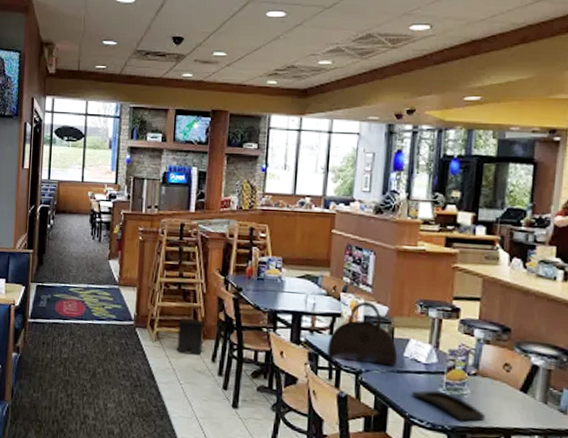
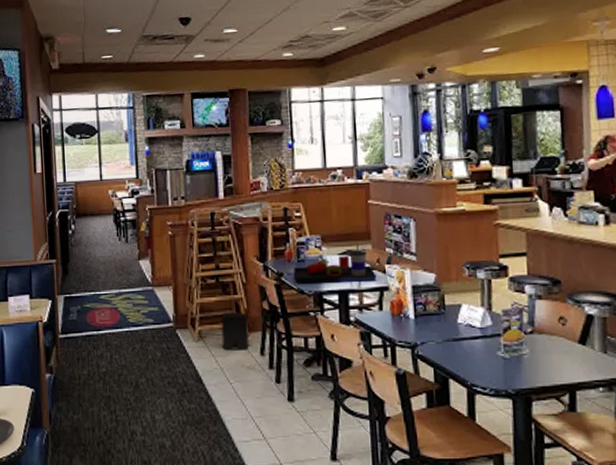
food tray: none [251,268,331,307] -> present [293,242,377,283]
handbag: present [327,302,398,365] -> none [379,271,452,335]
tray: present [412,389,485,422] -> none [471,354,548,384]

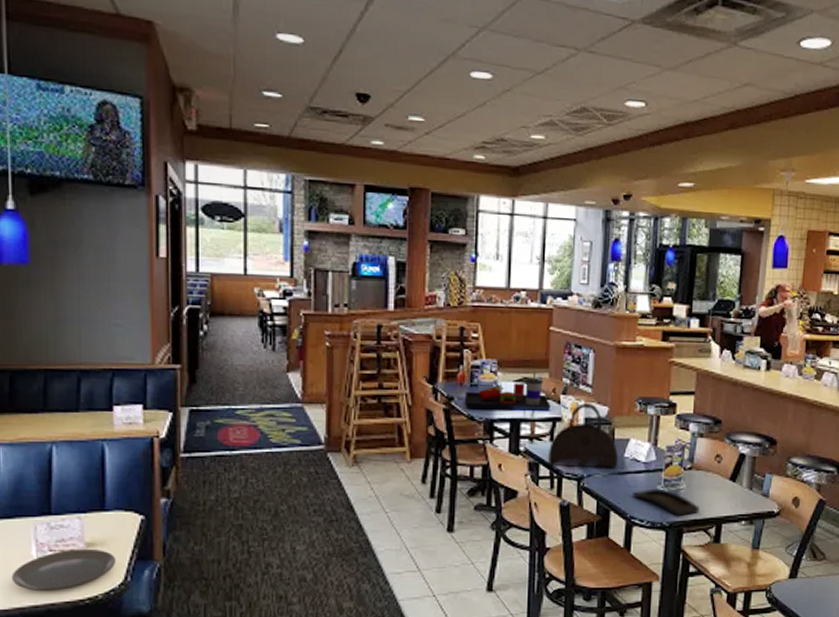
pedal bin: present [220,312,249,351] -> none [379,436,410,478]
handbag: none [379,271,452,335] -> present [548,403,619,467]
tray: none [471,354,548,384] -> present [633,488,699,517]

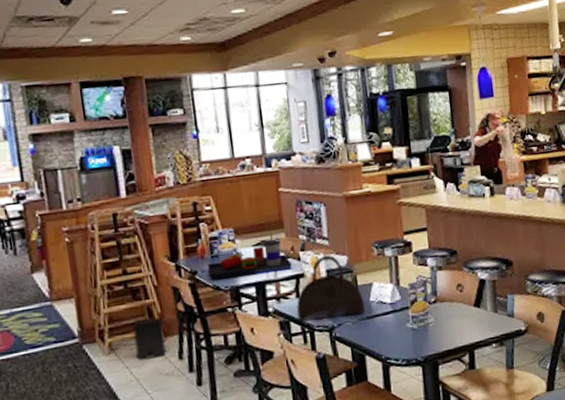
pedal bin: none [379,436,410,478] -> present [132,317,166,361]
tray: present [633,488,699,517] -> none [384,326,450,351]

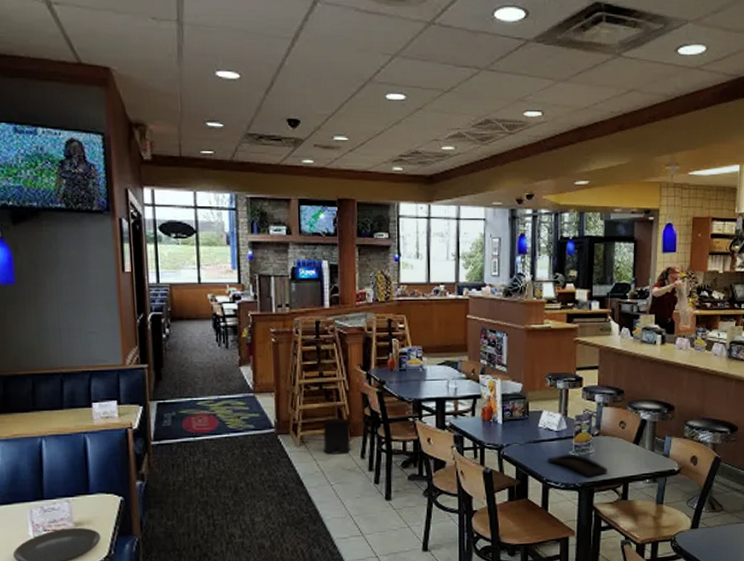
food tray: present [207,231,292,280] -> none [395,353,471,391]
handbag: present [297,255,366,321] -> none [471,381,533,438]
tray: none [384,326,450,351] -> present [548,454,608,478]

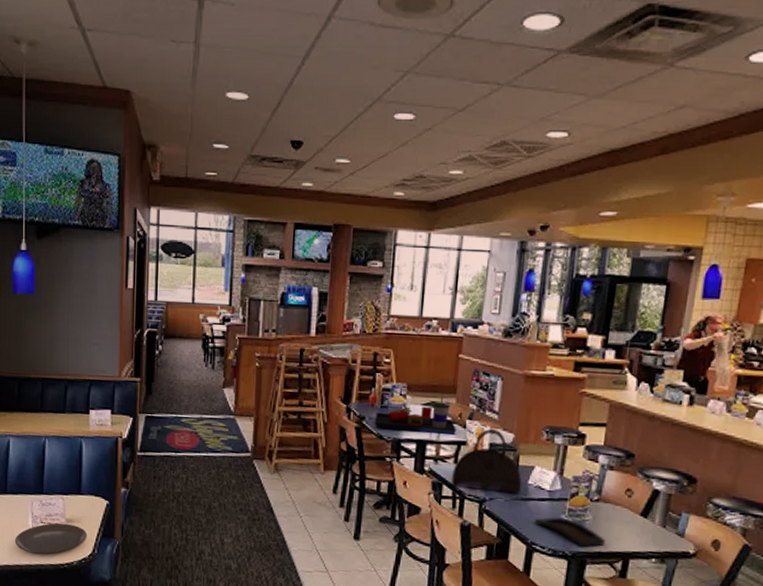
pedal bin: present [323,418,350,455] -> none [296,448,325,487]
food tray: none [395,353,471,391] -> present [374,394,456,435]
handbag: none [471,381,533,438] -> present [451,429,522,493]

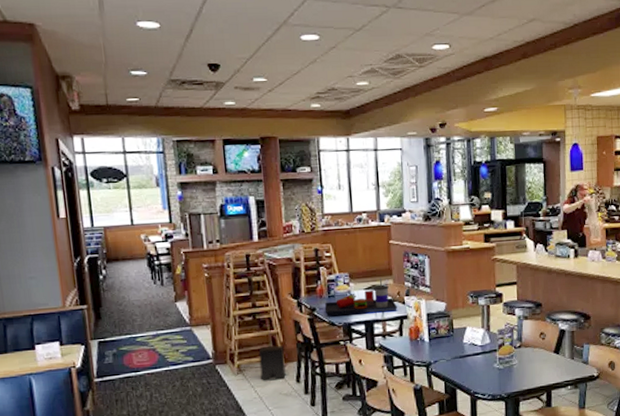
pedal bin: none [296,448,325,487] -> present [258,345,286,381]
handbag: present [451,429,522,493] -> none [400,301,459,356]
tray: present [535,516,605,548] -> none [474,366,531,389]

